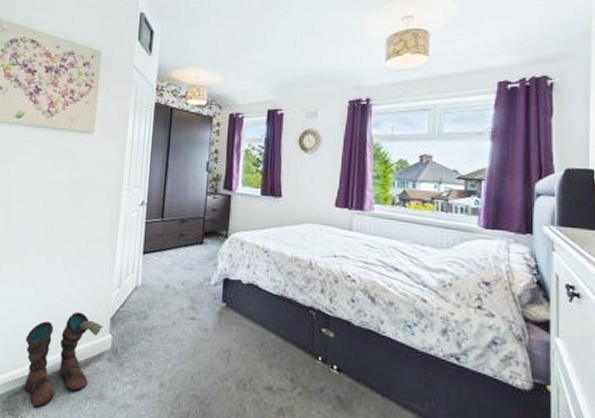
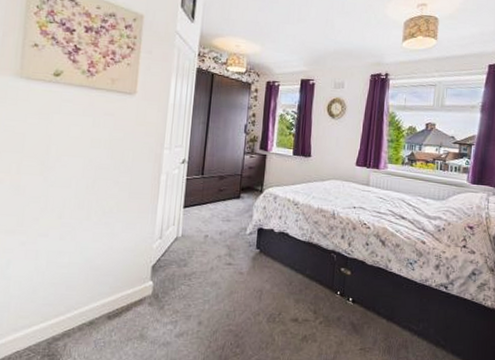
boots: present [24,311,104,409] -> none [65,262,145,352]

